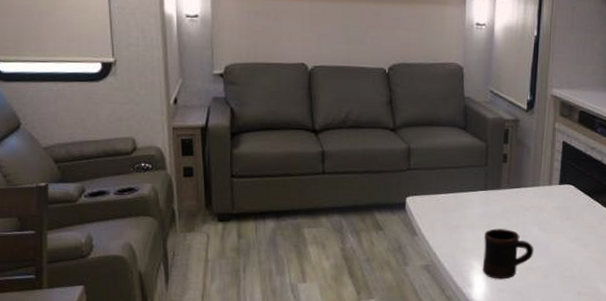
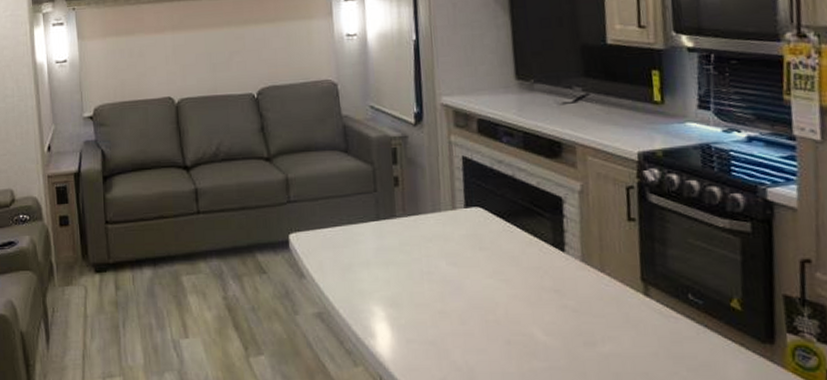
mug: present [482,229,534,280] -> none [382,265,445,327]

